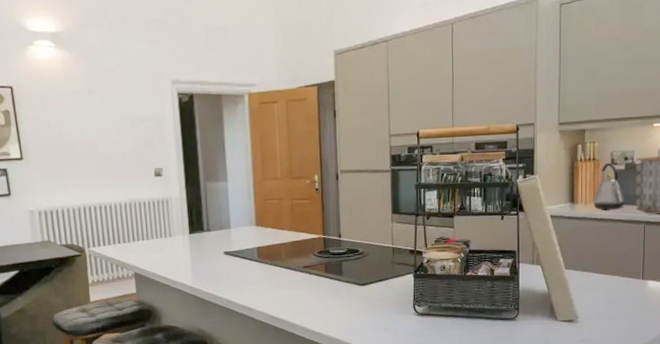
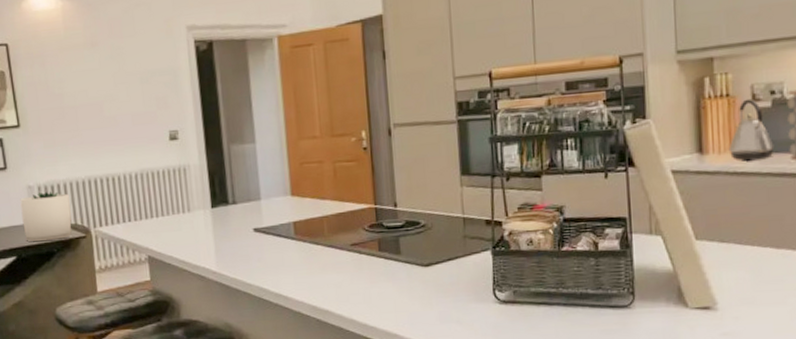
planter: none [22,216,68,259] -> present [20,192,72,242]

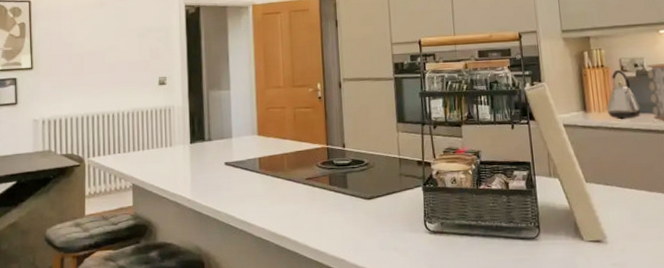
planter: present [20,192,72,242] -> none [25,125,69,169]

